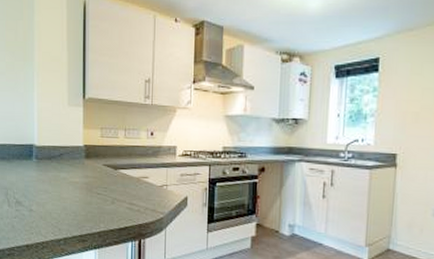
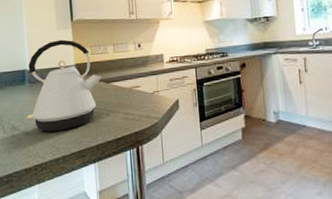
kettle: none [31,117,110,212] -> present [26,39,102,132]

